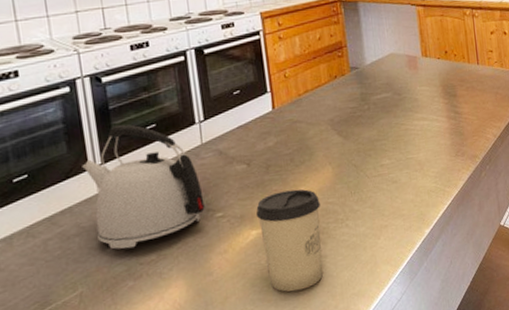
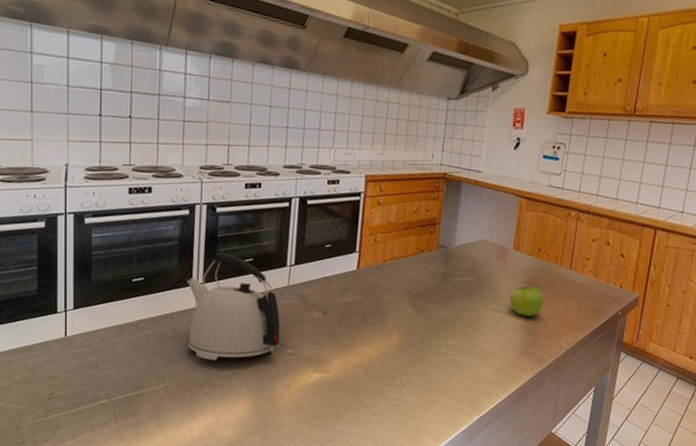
cup: present [255,189,324,292] -> none [321,345,381,438]
fruit: none [429,87,462,119] -> present [509,285,544,317]

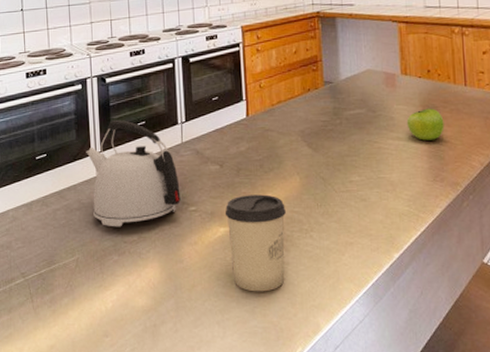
cup: none [321,345,381,438] -> present [224,194,286,292]

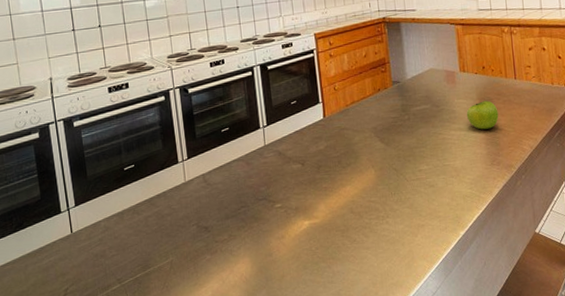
kettle: present [86,119,181,227] -> none [173,127,267,229]
cup: present [224,194,286,292] -> none [308,187,366,277]

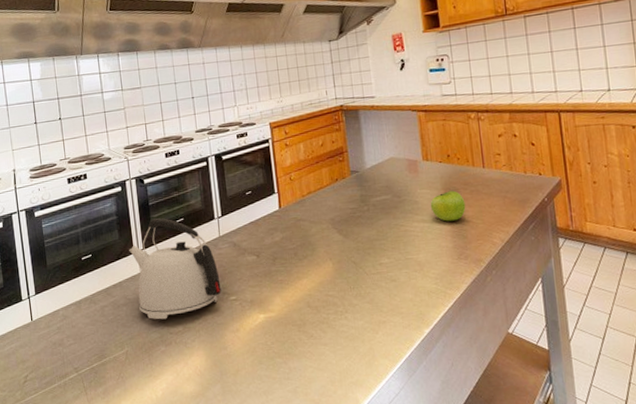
kettle: none [173,127,267,229] -> present [129,218,221,320]

